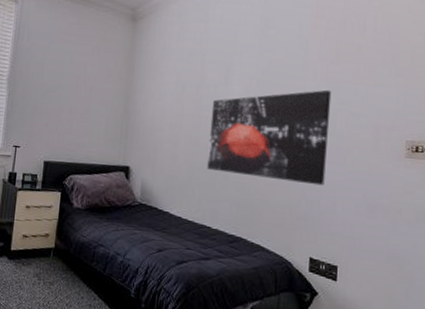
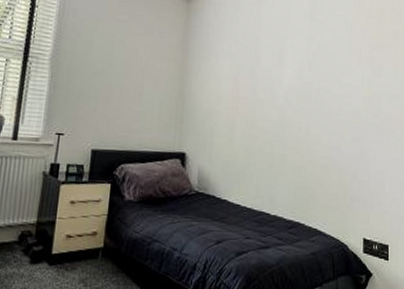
wall art: present [207,89,332,186] -> none [264,73,375,166]

